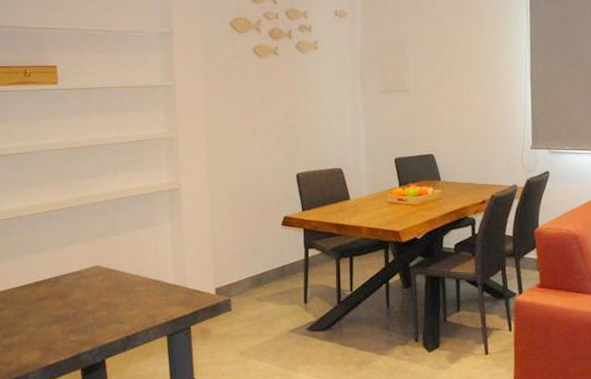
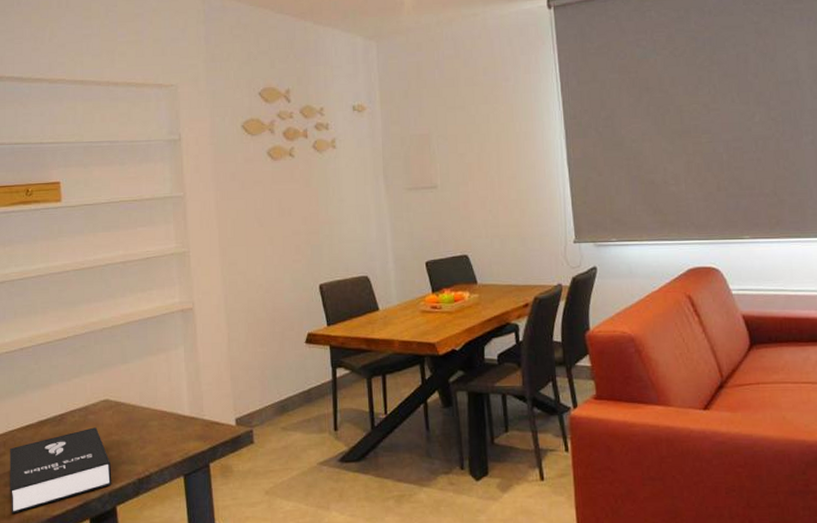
booklet: none [8,290,102,361] -> present [10,427,112,513]

